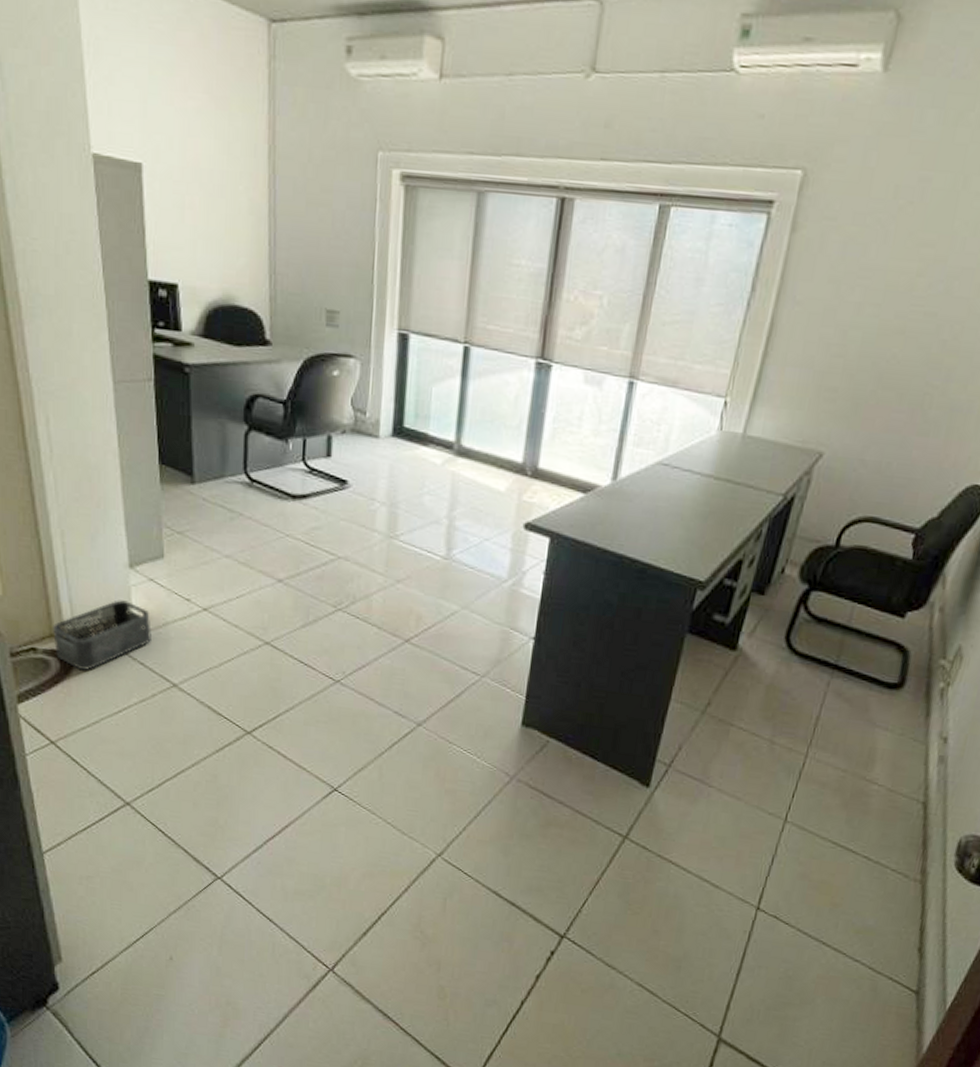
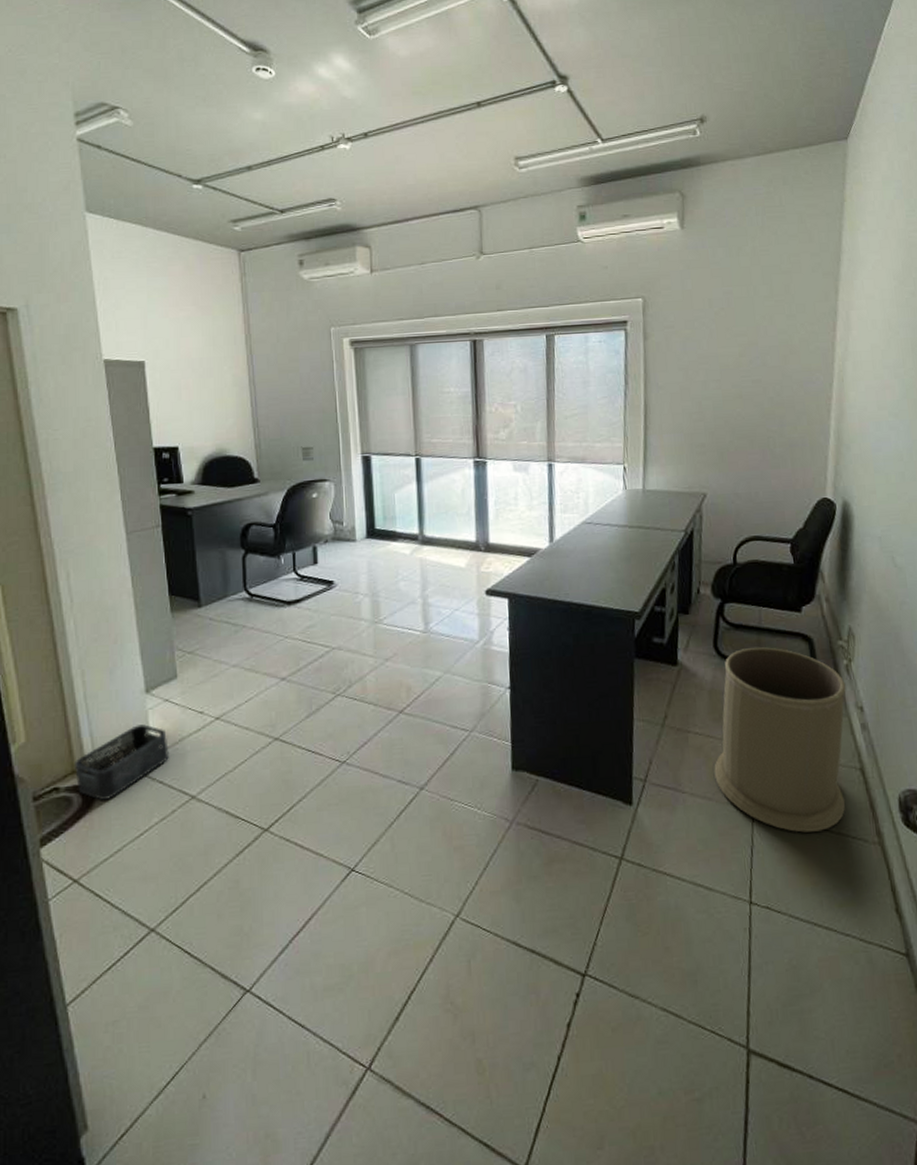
trash can: none [750,646,935,857] -> present [714,647,846,833]

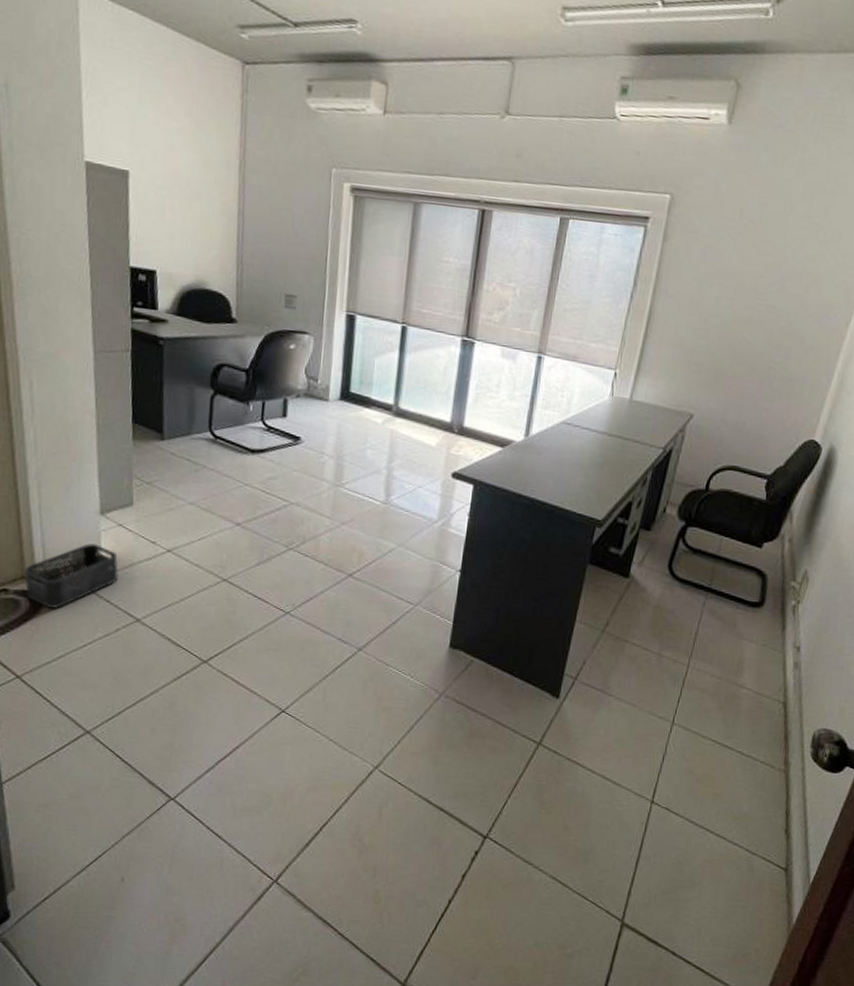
trash can: present [714,647,846,833] -> none [642,573,789,752]

